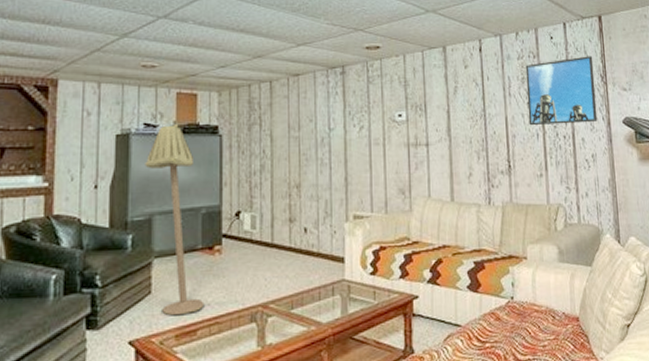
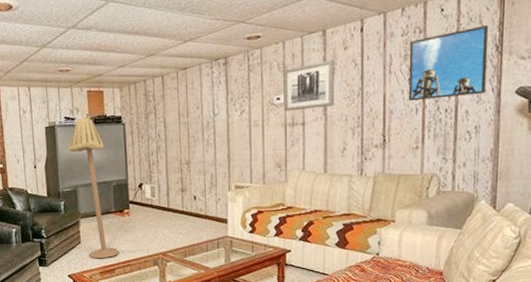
wall art: none [405,78,458,130] -> present [283,60,334,112]

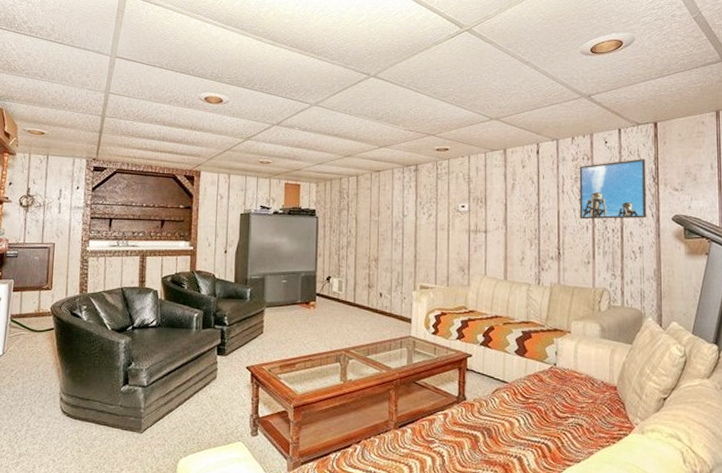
floor lamp: present [68,116,119,259] -> none [260,207,302,352]
wall art: present [283,60,334,112] -> none [468,176,514,219]

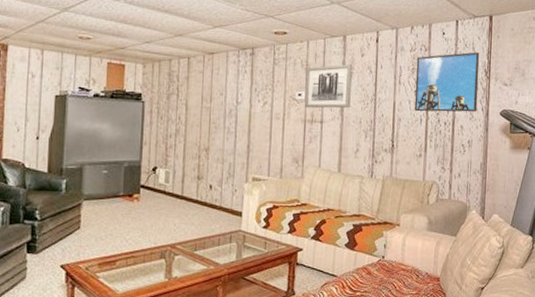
wall art: none [468,176,514,219] -> present [304,64,352,109]

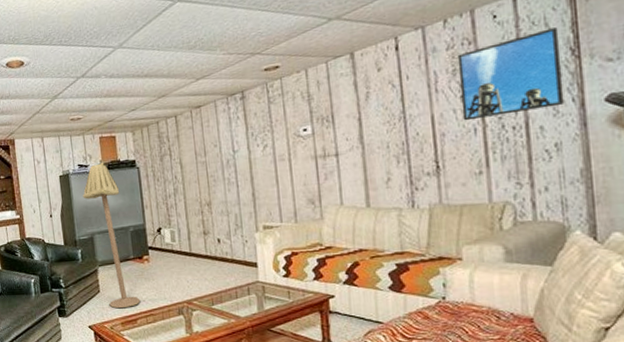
floor lamp: none [78,89,123,248] -> present [83,162,141,309]
wall art: present [304,64,352,109] -> none [308,83,372,143]

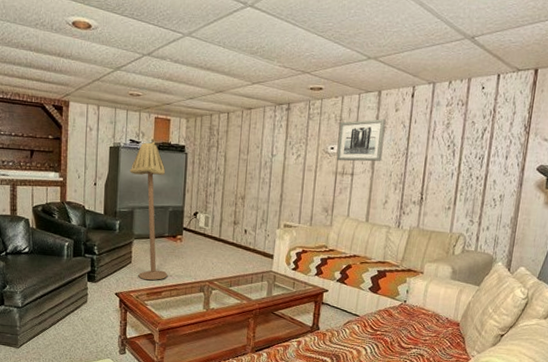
wall art: none [308,83,372,143] -> present [336,119,386,162]
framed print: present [457,27,565,121] -> none [446,106,521,168]

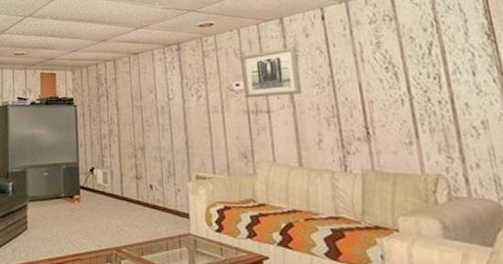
floor lamp: present [130,141,168,281] -> none [19,97,68,250]

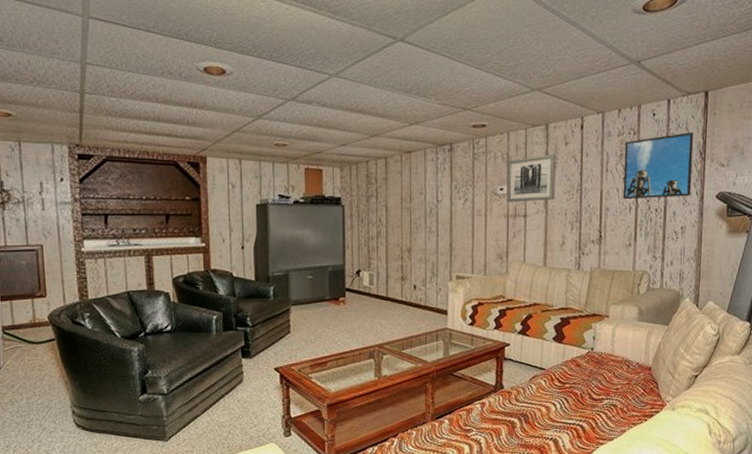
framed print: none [380,13,486,91] -> present [623,132,694,200]

